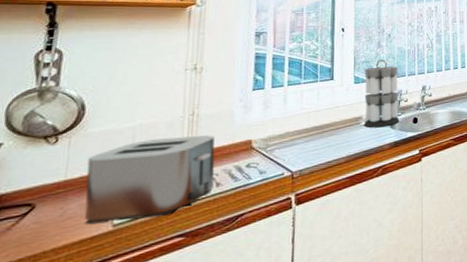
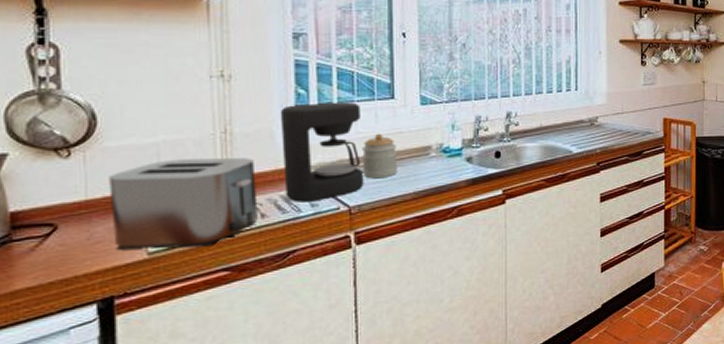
coffee maker: none [239,84,306,171] -> present [280,102,364,202]
jar: none [305,108,334,147] -> present [362,133,398,179]
spice rack: present [363,59,400,128] -> none [433,76,479,161]

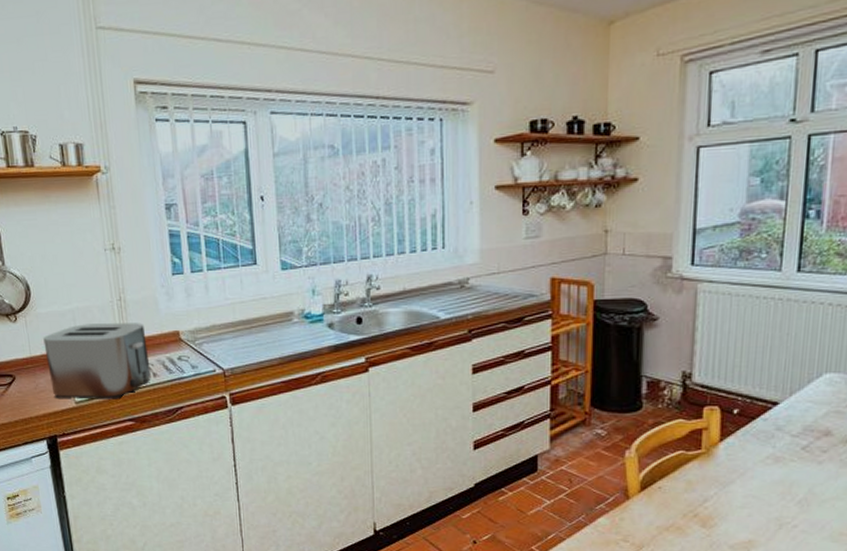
coffee maker: present [280,102,364,202] -> none [160,269,235,364]
jar: present [362,133,398,179] -> none [231,299,264,344]

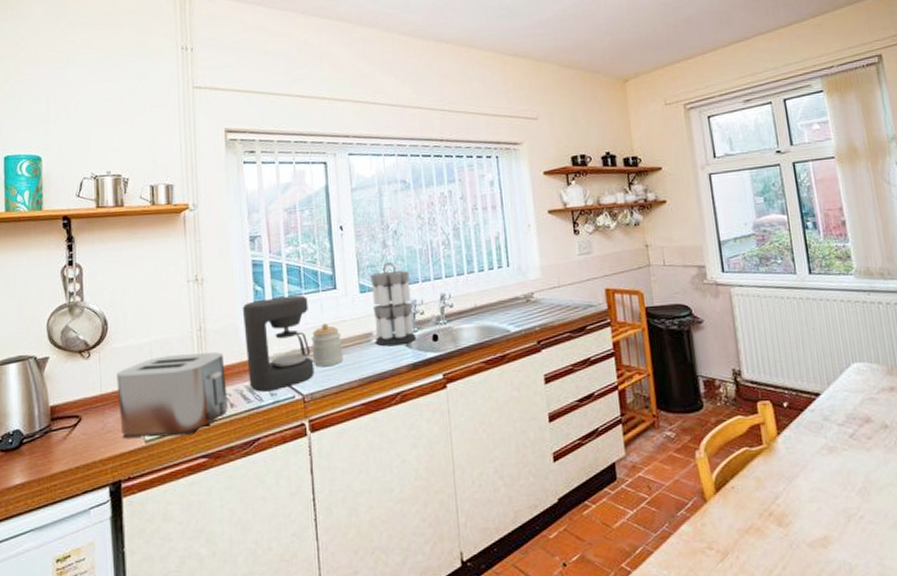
coffee maker: none [160,269,235,364] -> present [242,295,315,392]
jar: none [231,299,264,344] -> present [311,322,343,367]
spice rack: none [292,238,340,327] -> present [370,262,417,347]

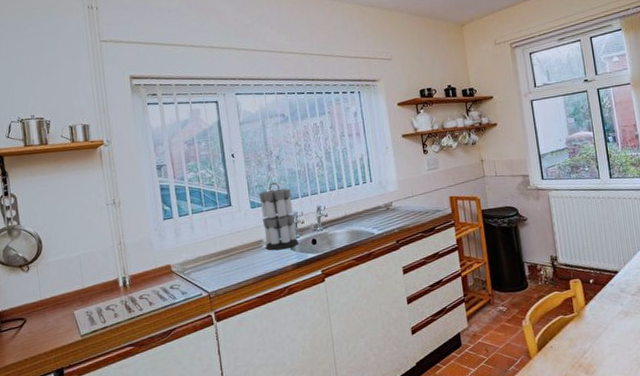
toaster: present [116,352,228,438] -> none [52,261,148,334]
coffee maker: present [242,295,315,392] -> none [154,212,217,292]
jar: present [311,322,343,367] -> none [213,233,240,270]

